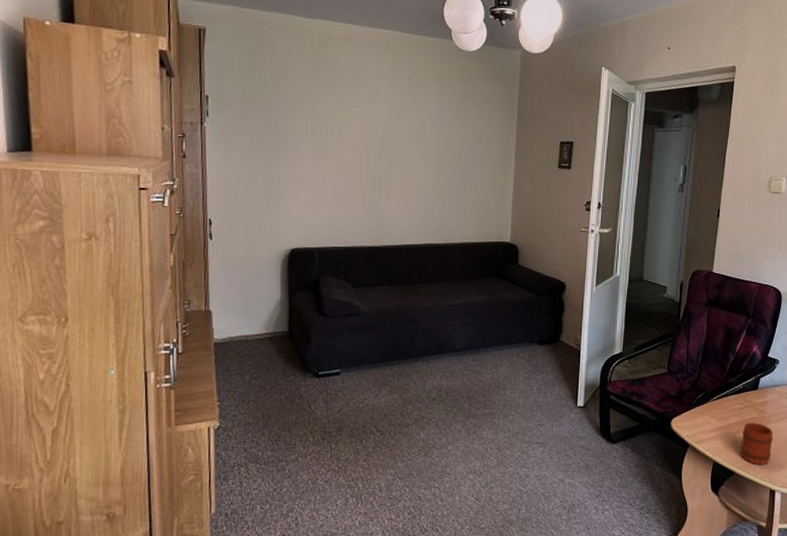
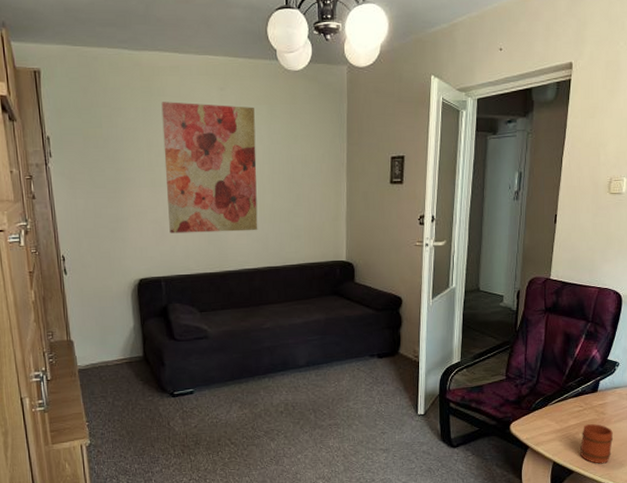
wall art: none [328,70,426,206] -> present [161,102,258,234]

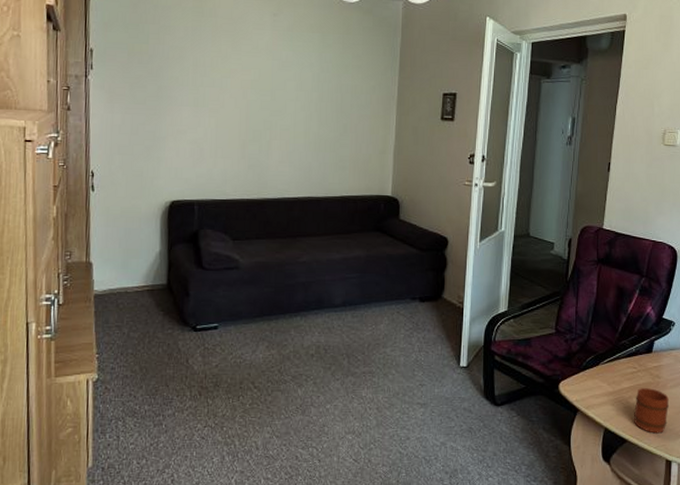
wall art: present [161,102,258,234] -> none [208,23,307,159]

